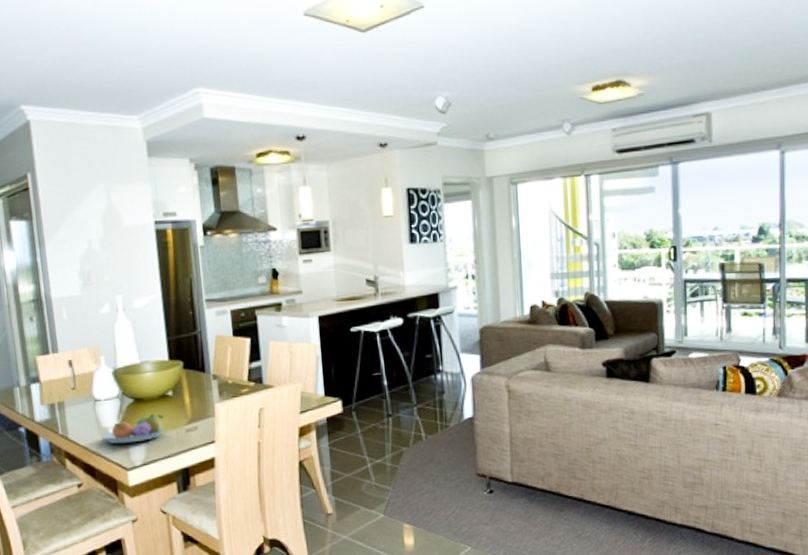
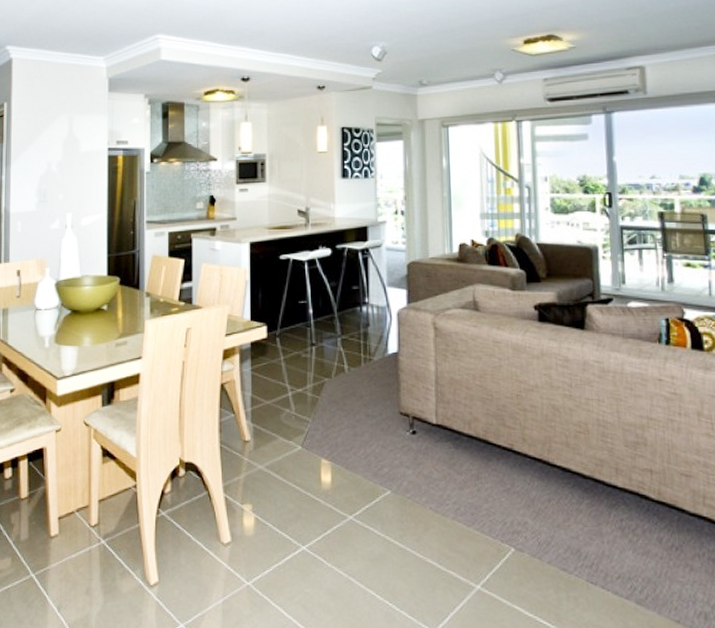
fruit bowl: present [101,413,165,444] -> none [37,326,97,353]

